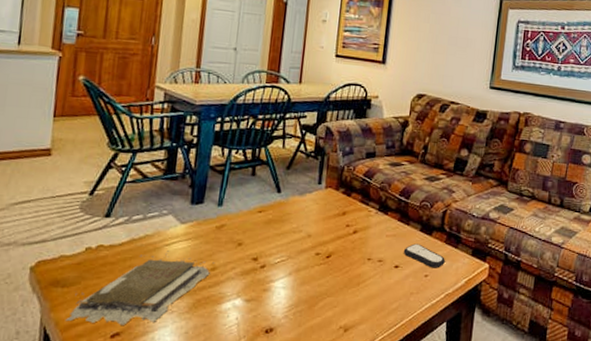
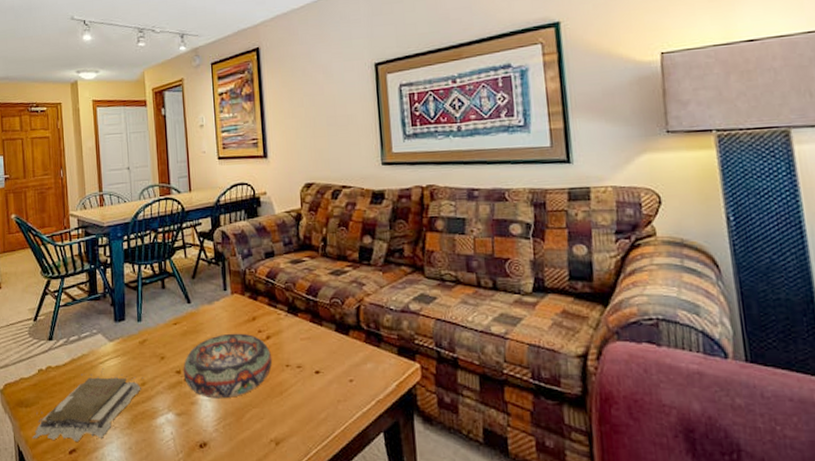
decorative bowl: none [260,225,356,287] -> present [183,333,273,399]
remote control: present [403,243,446,268] -> none [321,345,370,372]

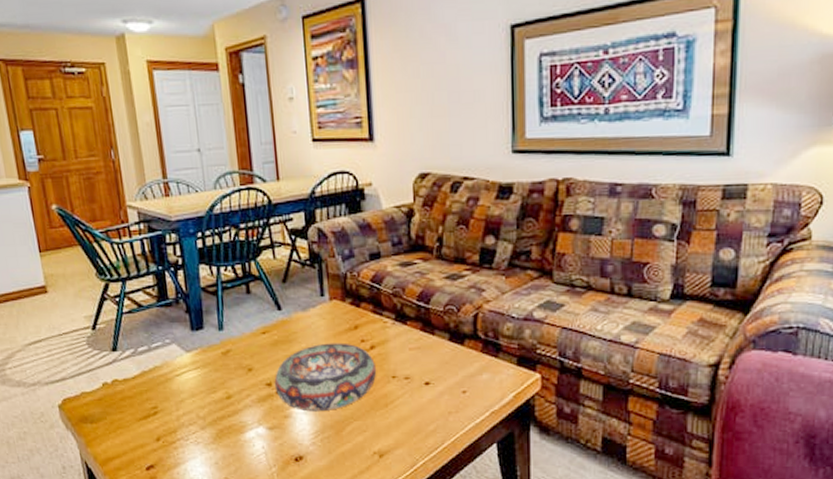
book: present [33,368,144,442] -> none [102,381,229,458]

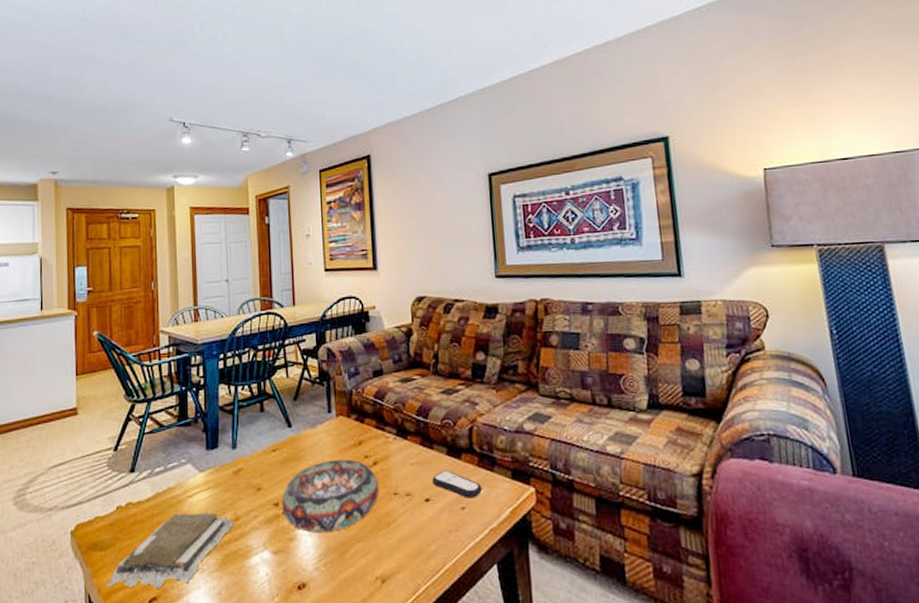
book: none [102,381,229,458] -> present [107,503,238,588]
remote control: none [432,355,486,383] -> present [432,470,483,498]

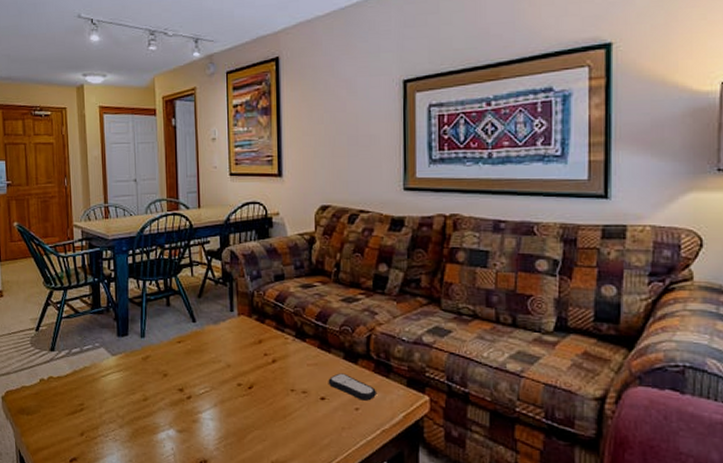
book: present [107,503,238,588] -> none [34,382,146,451]
decorative bowl: present [281,459,380,533] -> none [185,354,277,419]

